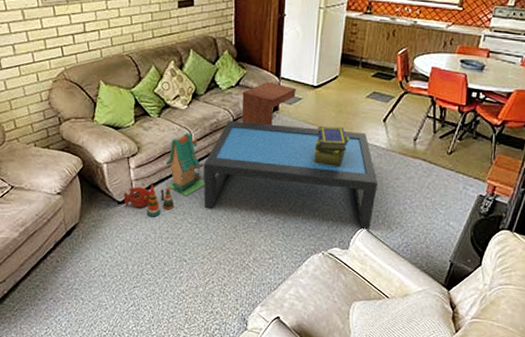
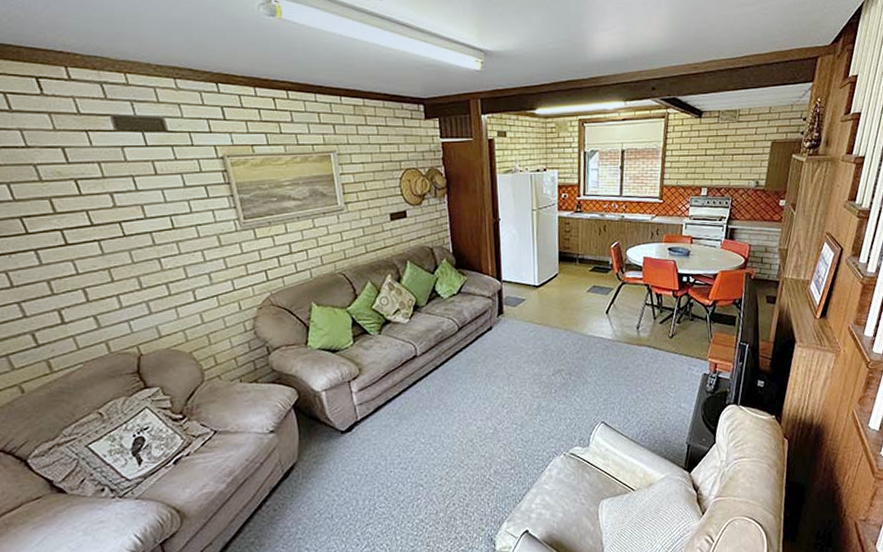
stacking toy: present [124,183,174,217] -> none [347,406,404,443]
toy house: present [165,132,205,196] -> none [391,347,435,415]
coffee table: present [203,120,378,229] -> none [431,326,609,425]
side table: present [242,82,297,125] -> none [465,286,519,331]
stack of books: present [313,126,350,168] -> none [543,323,577,365]

